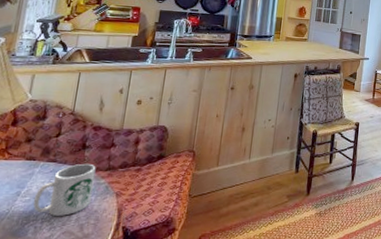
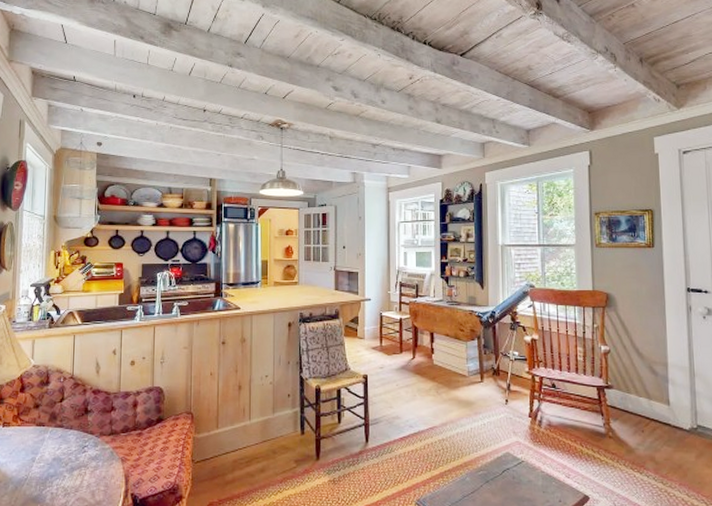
mug: present [33,163,96,216] -> none [47,428,100,482]

